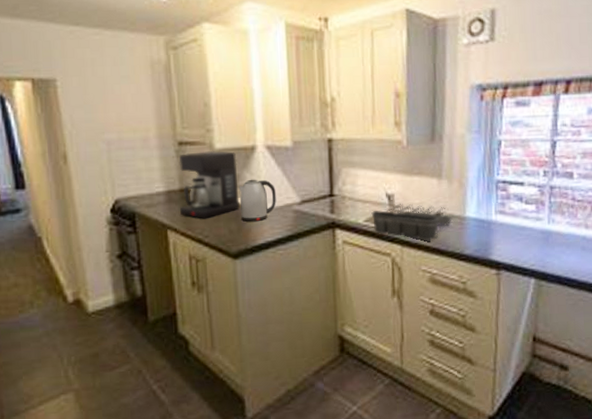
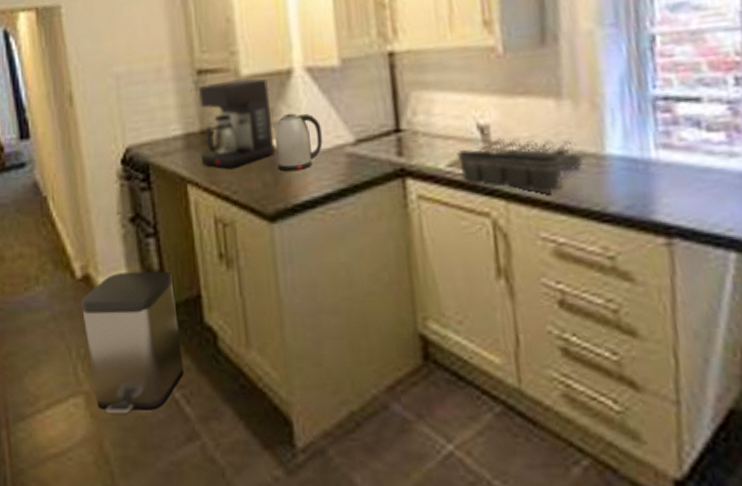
pedal bin: none [72,295,160,405] -> present [81,270,184,414]

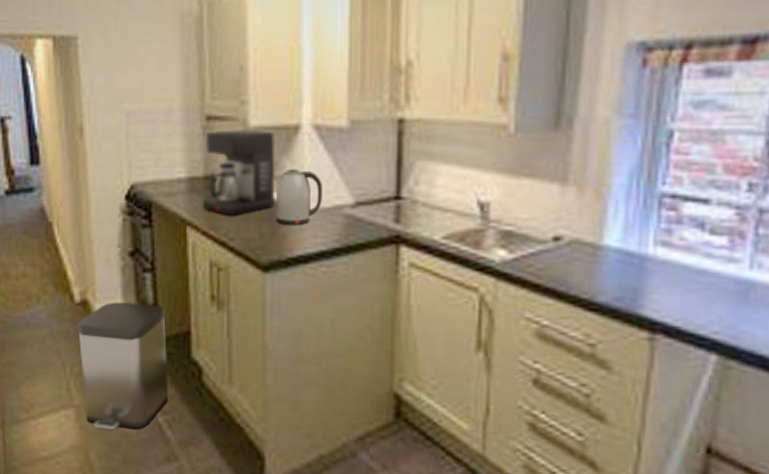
dish rack: present [456,137,586,192] -> none [453,216,582,275]

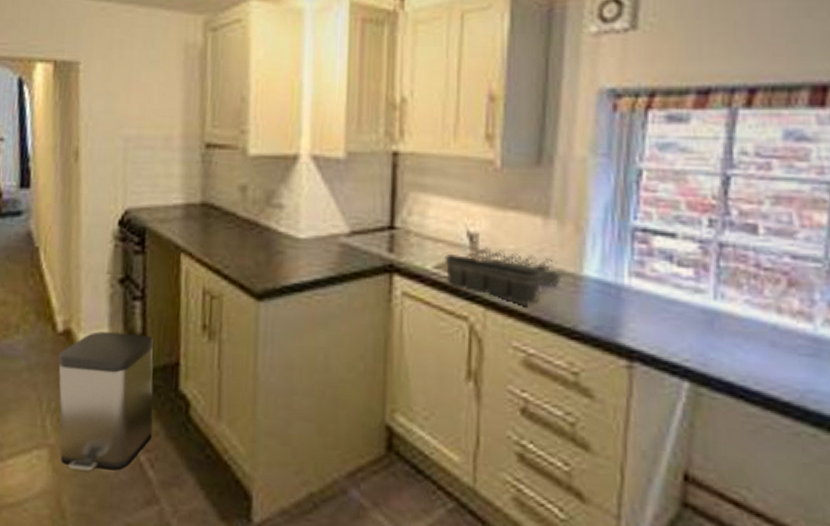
coffee maker: present [203,128,276,216] -> none [199,156,274,243]
kettle: present [275,168,323,226] -> none [272,197,319,254]
dish rack: none [453,216,582,275] -> present [444,246,564,305]

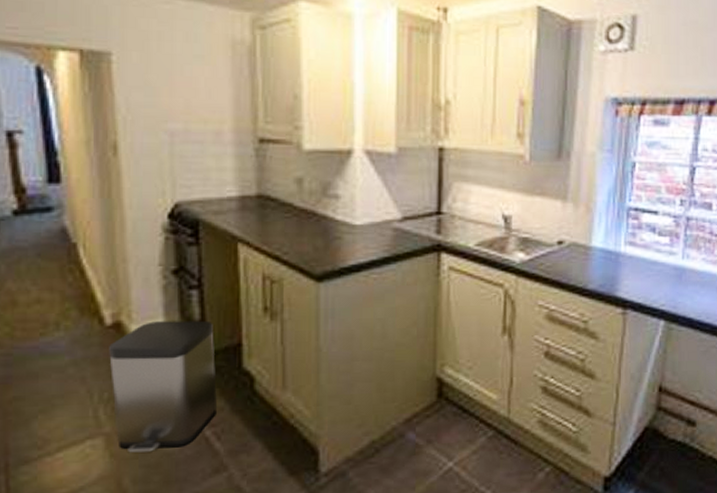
dish rack: present [444,246,564,305] -> none [484,226,578,271]

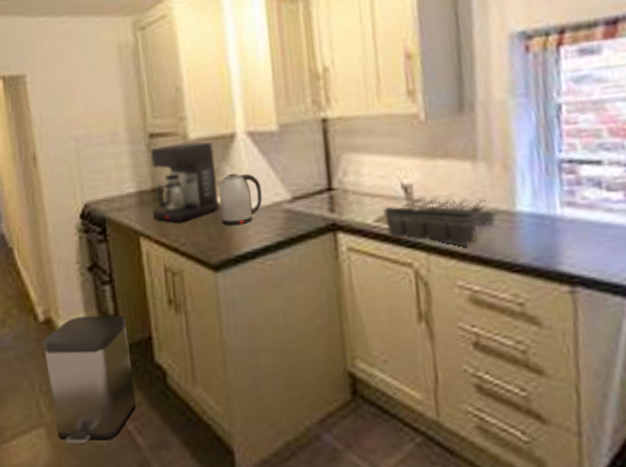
coffee maker: none [256,151,329,231] -> present [150,141,220,223]
kettle: none [329,188,373,239] -> present [217,173,262,226]
dish rack: none [484,226,578,271] -> present [383,195,498,245]

